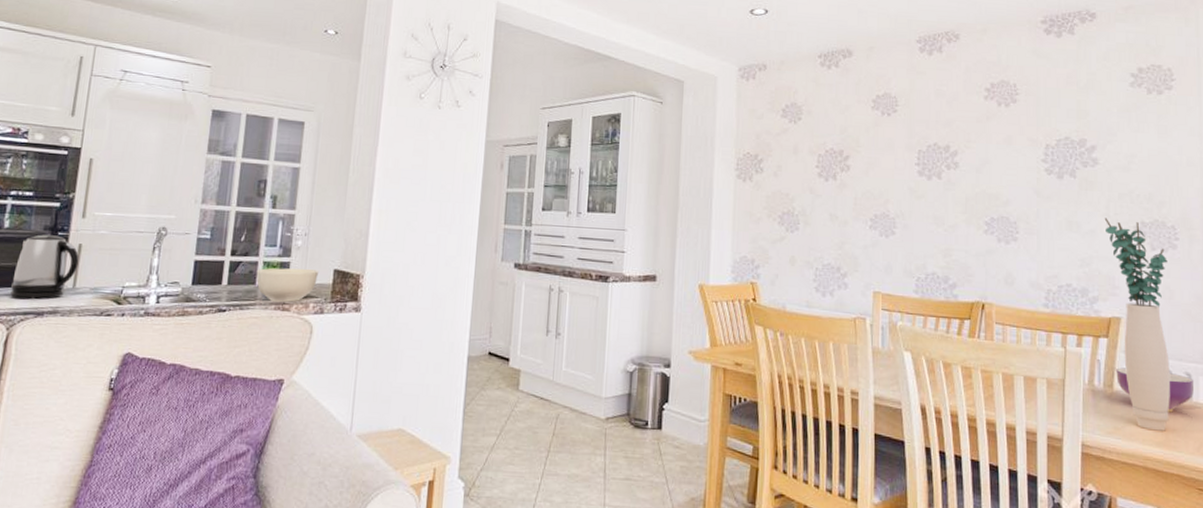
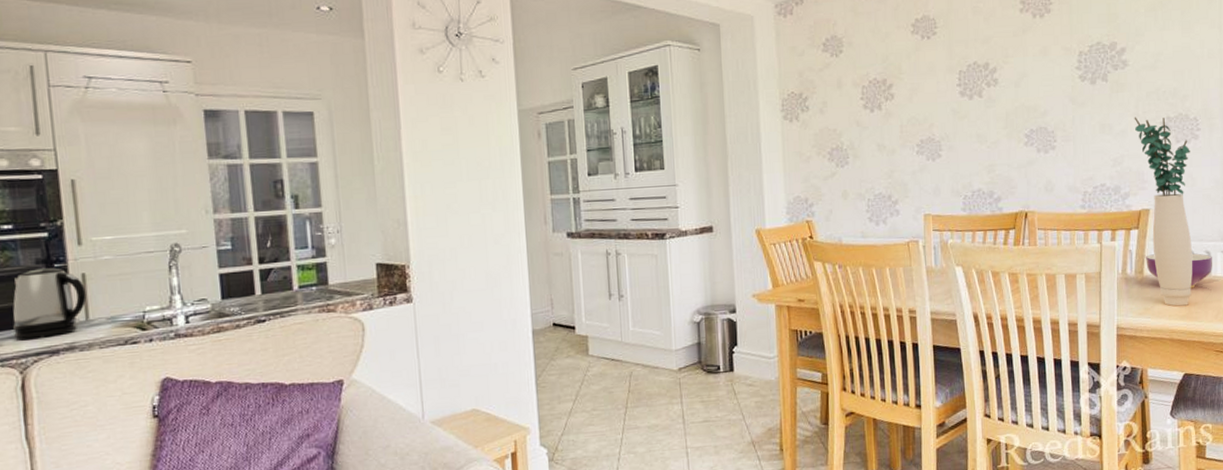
bowl: present [256,268,320,303] -> none [291,266,361,305]

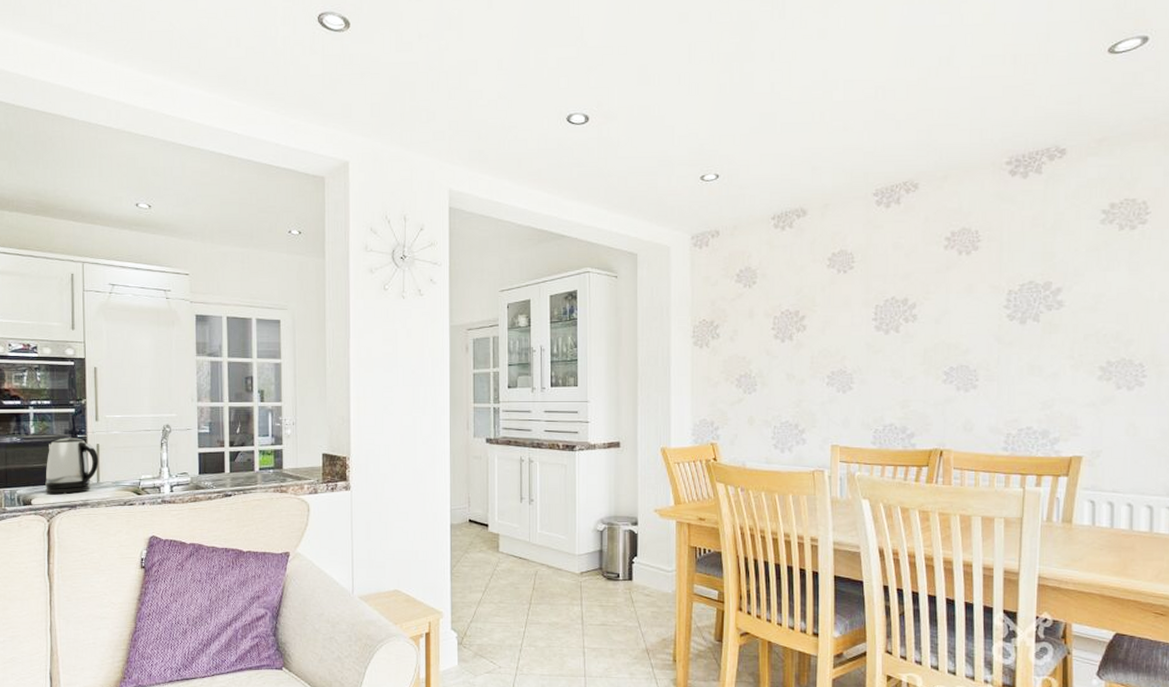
vase: present [1134,117,1192,307] -> none [1068,360,1133,561]
bowl: present [1146,253,1213,288] -> none [1075,504,1156,544]

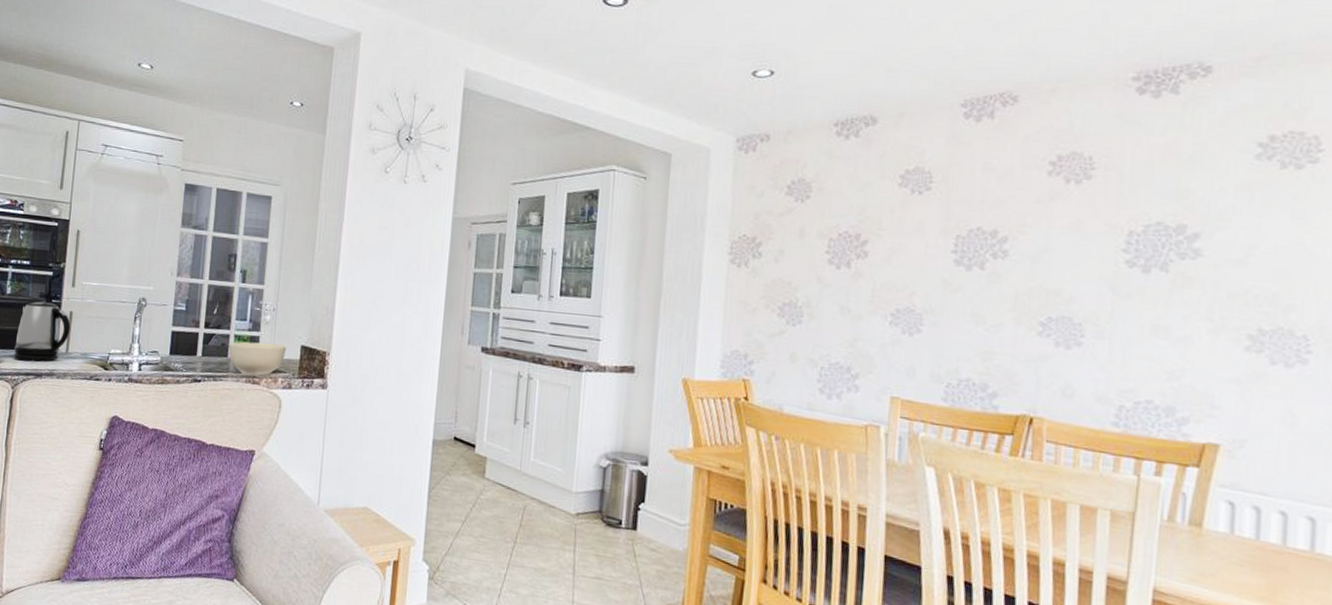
bowl: none [254,454,310,486] -> present [228,341,287,376]

